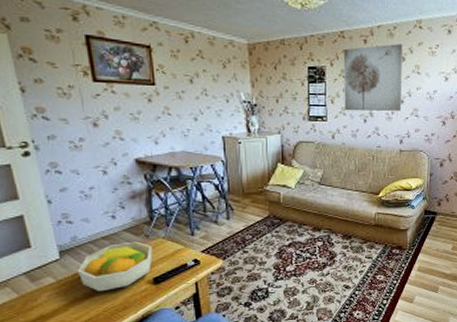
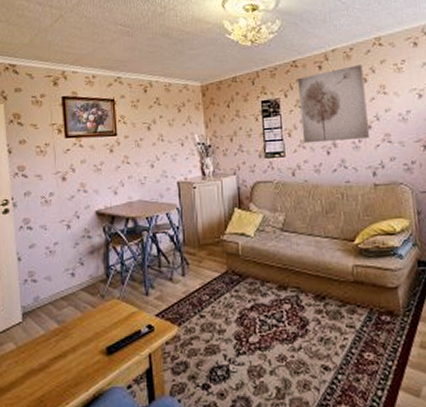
fruit bowl: present [77,241,153,291] -> none [36,302,107,361]

